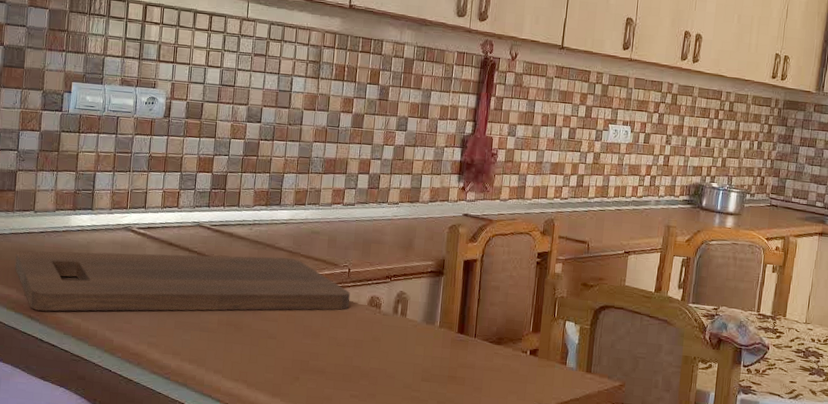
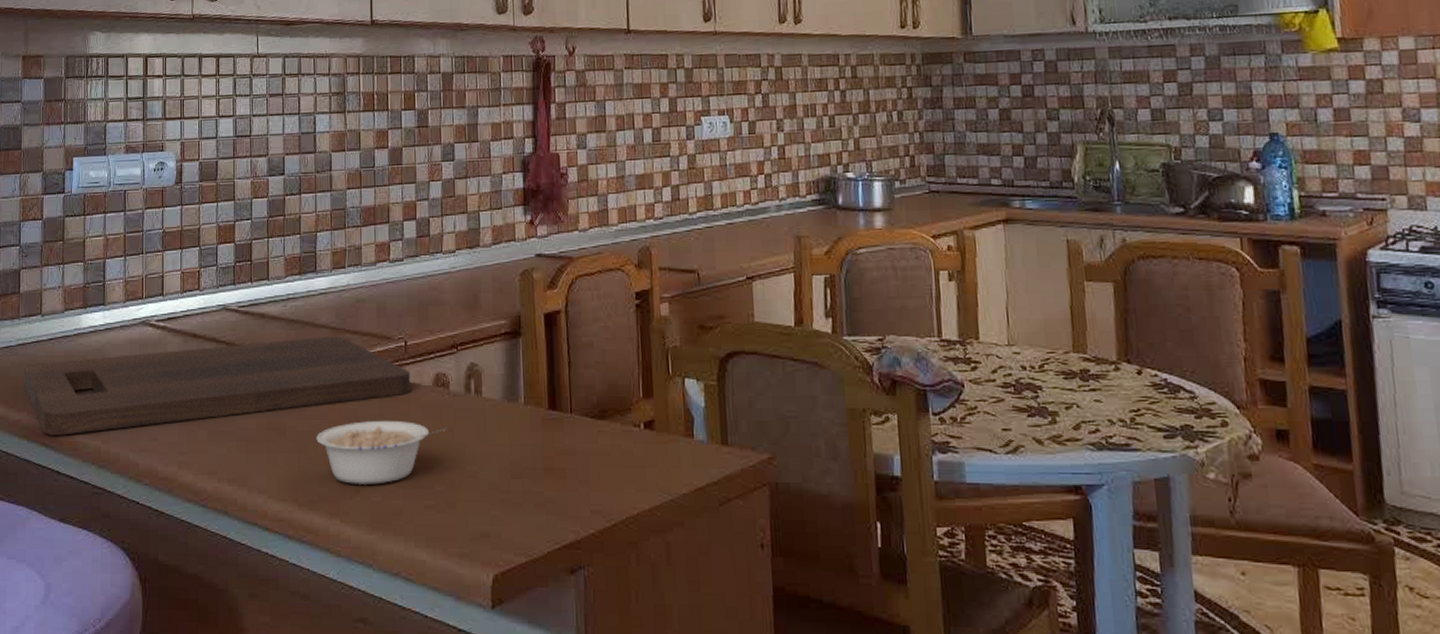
legume: none [267,326,377,375] -> present [316,420,449,484]

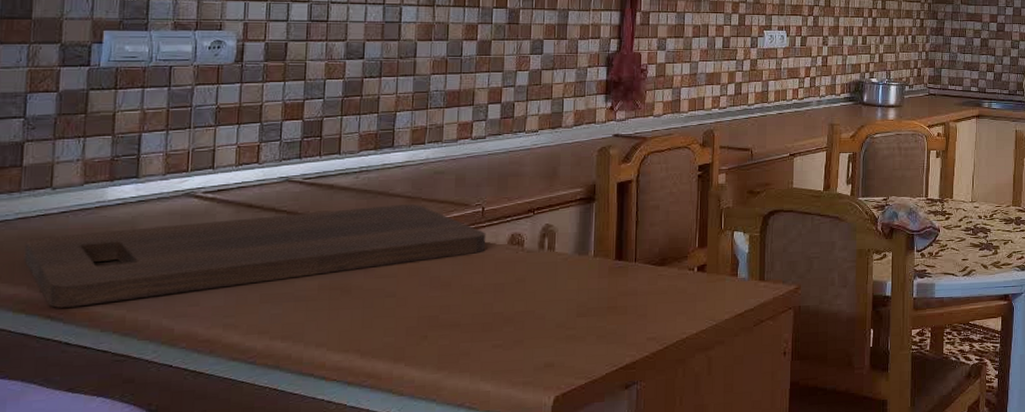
legume: present [316,420,449,484] -> none [384,275,521,332]

